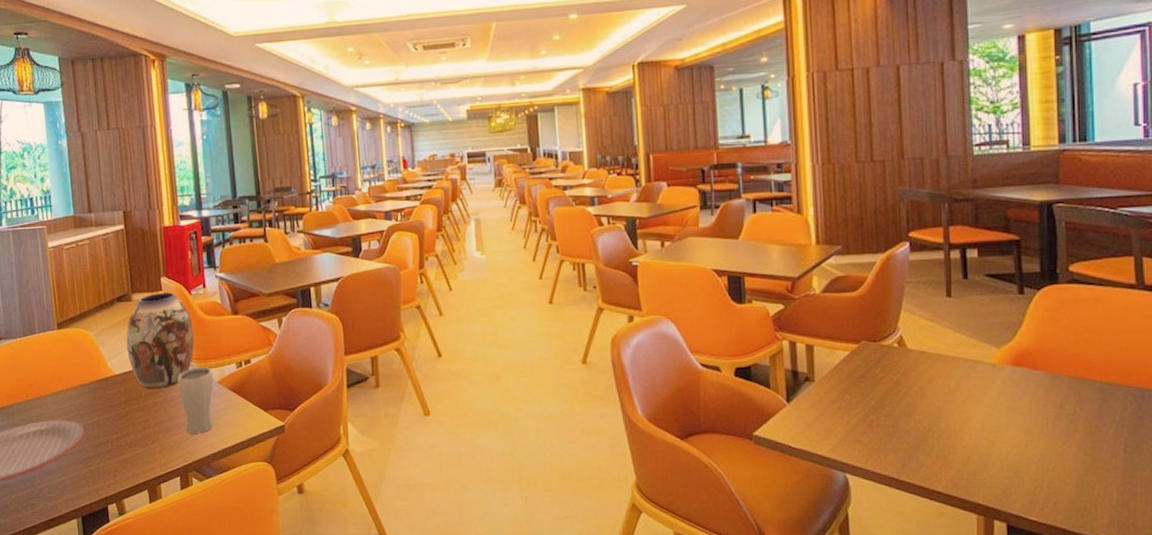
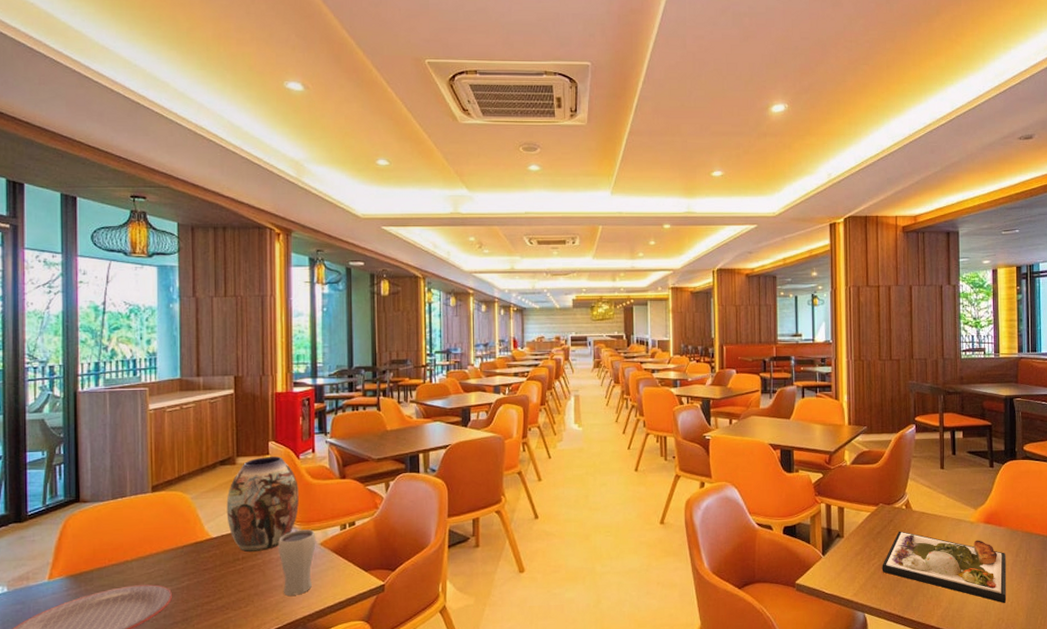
dinner plate: none [867,374,1047,467] -> present [882,531,1007,603]

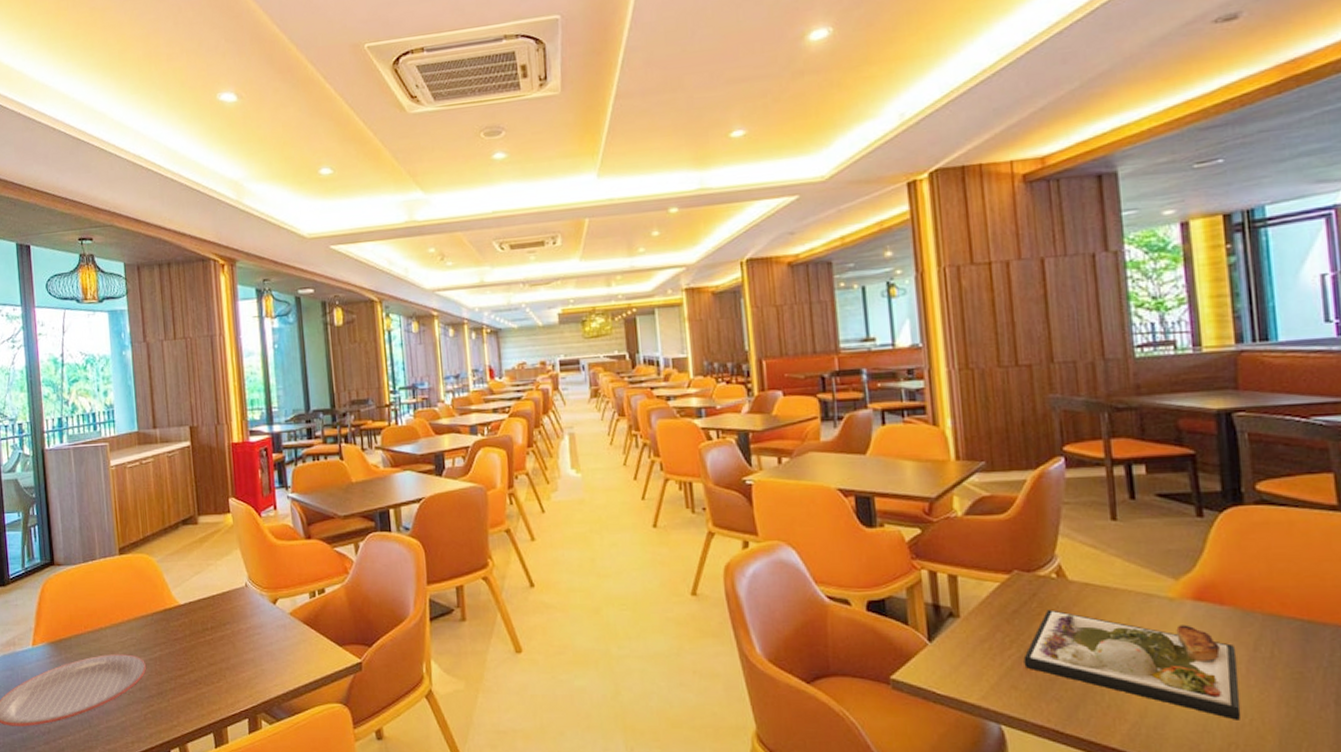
vase: present [226,457,299,552] -> none [191,515,264,621]
drinking glass: present [278,529,316,596] -> none [246,597,285,671]

